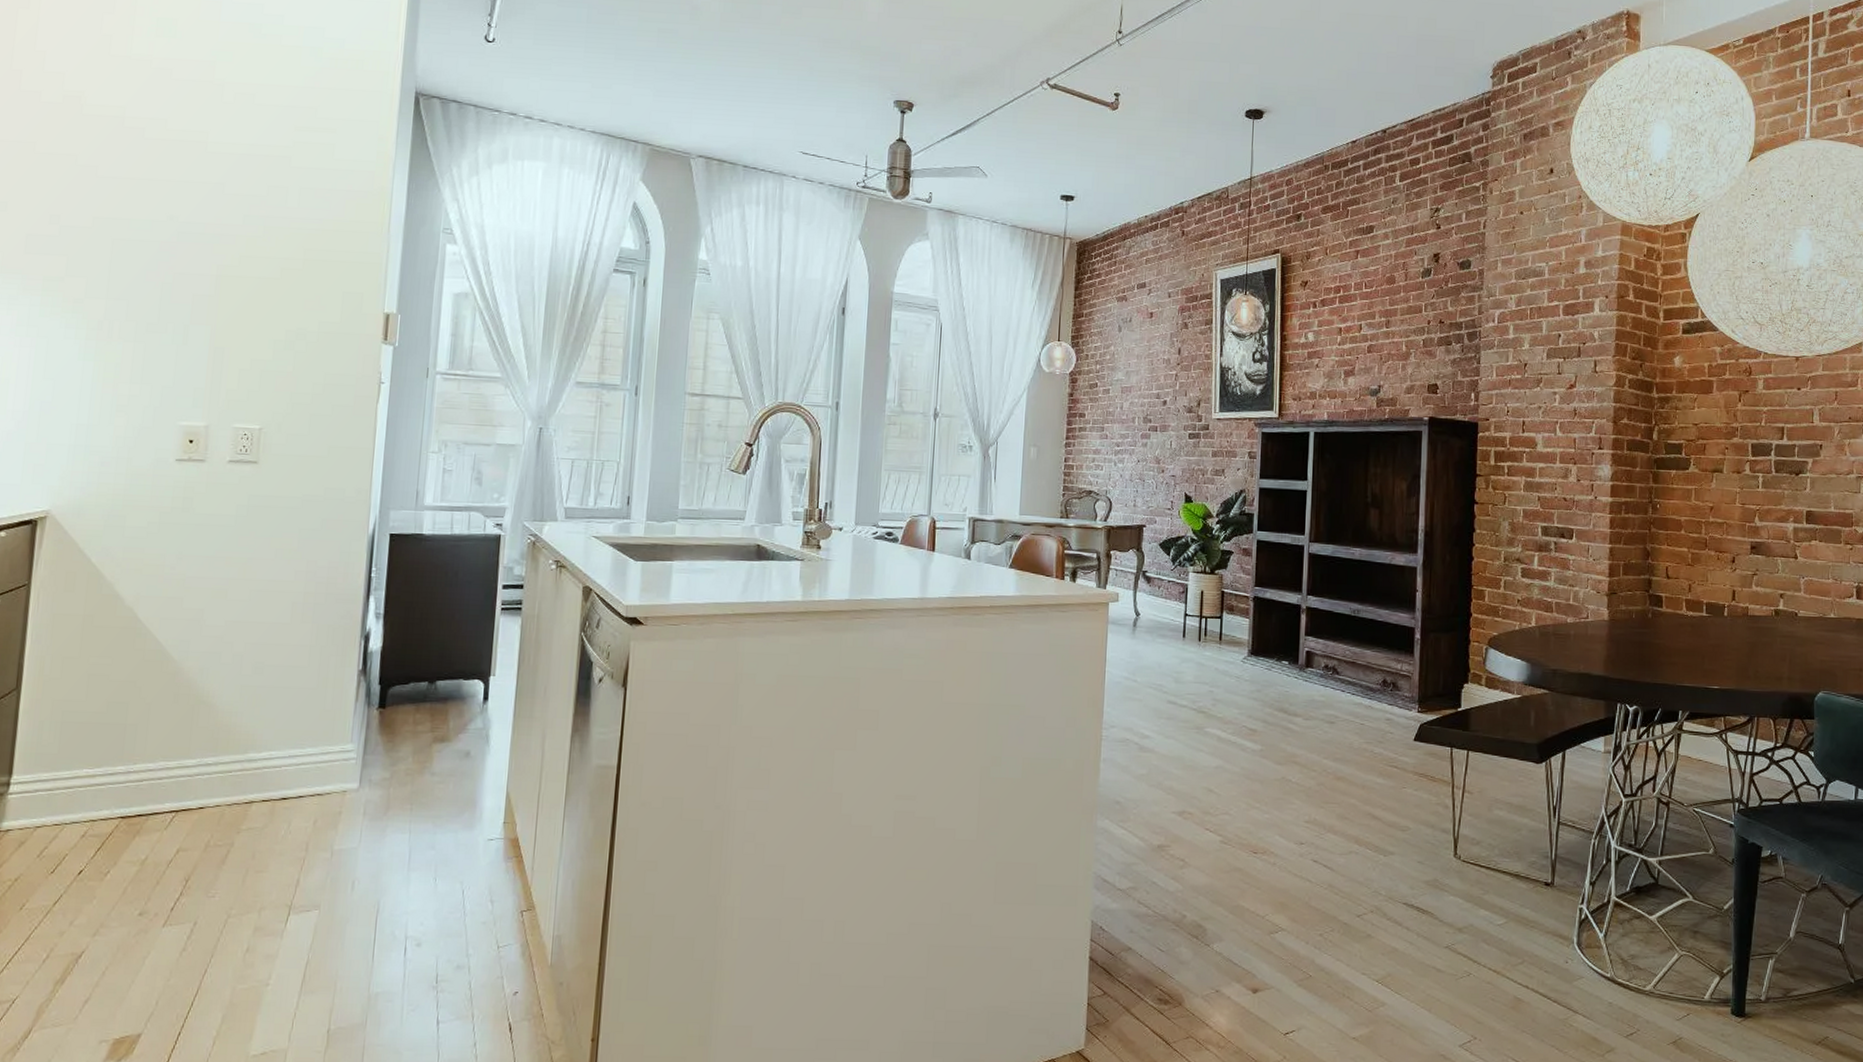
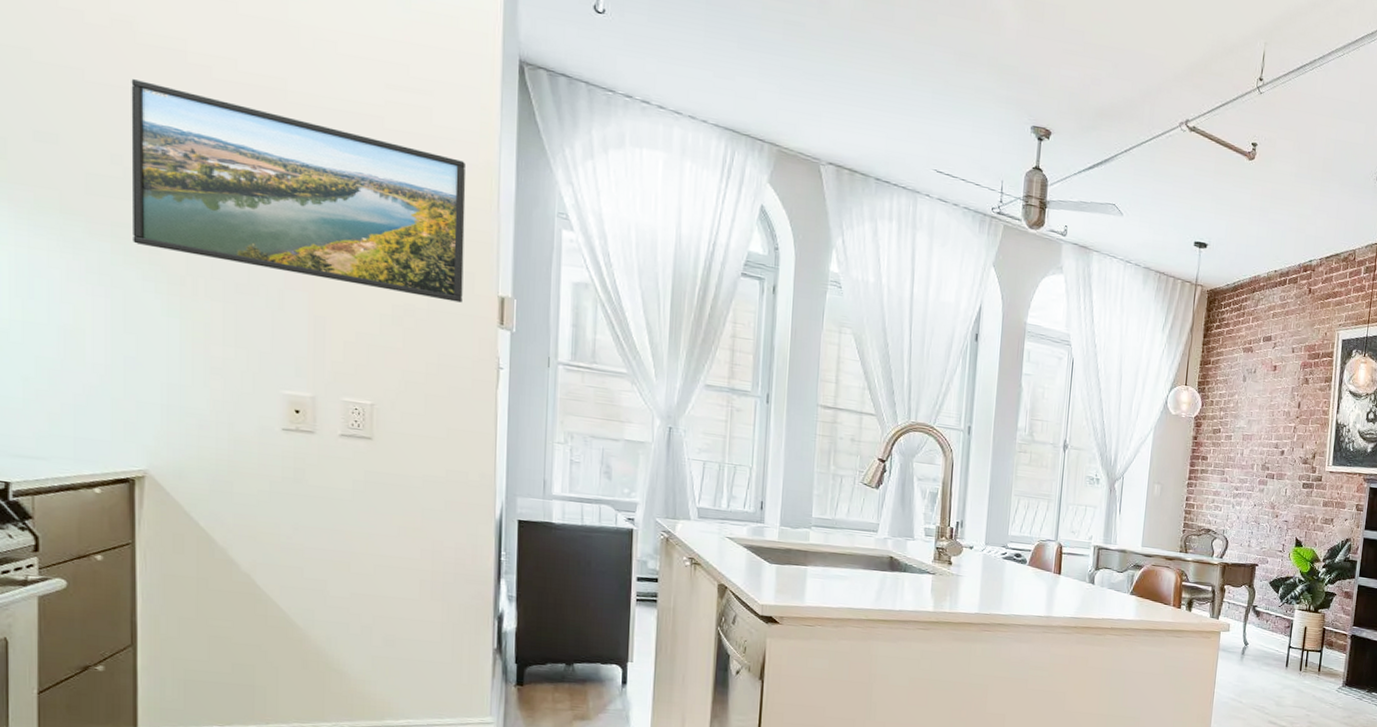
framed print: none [60,146,362,323] -> present [131,79,466,303]

